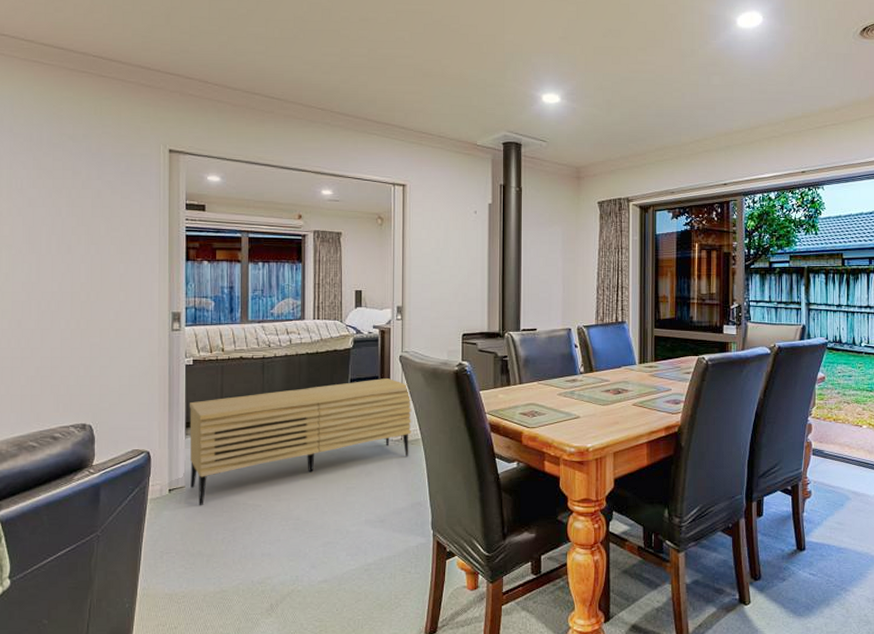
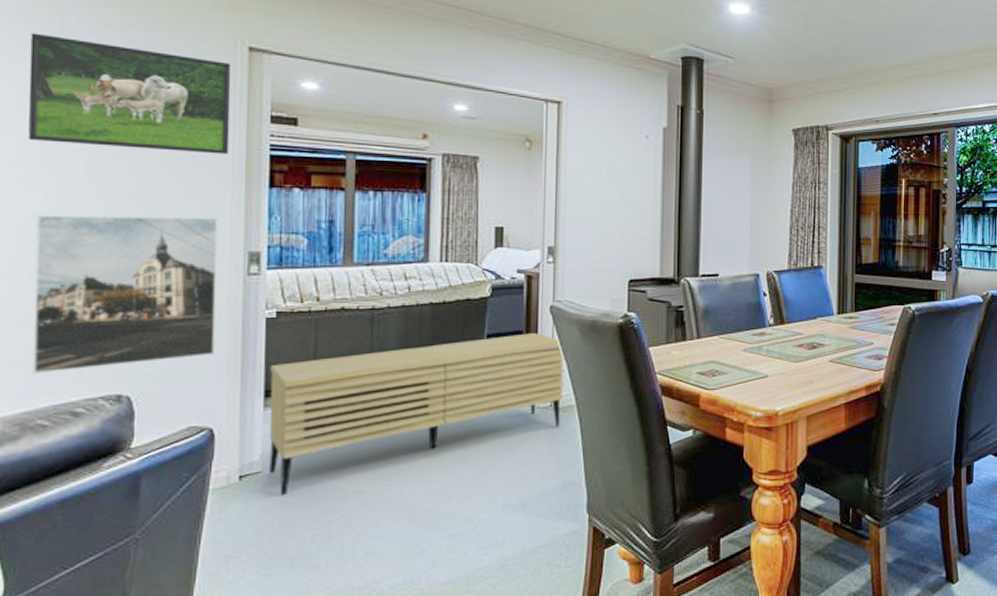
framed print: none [18,145,157,235] -> present [28,33,231,154]
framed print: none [25,285,151,407] -> present [33,215,218,374]

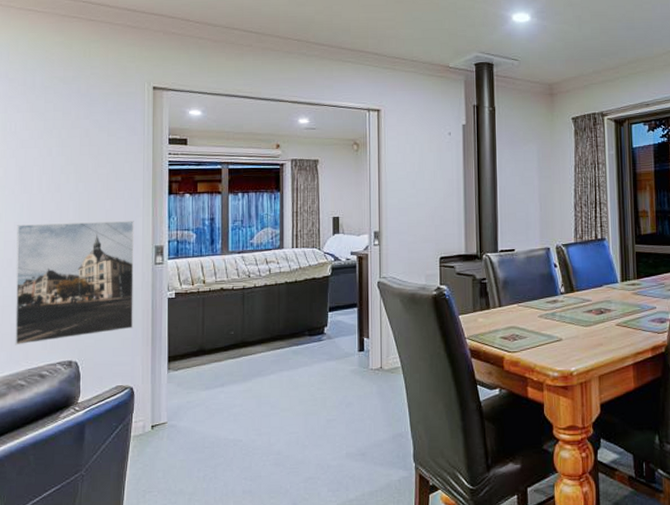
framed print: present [28,33,231,154] -> none [11,90,142,171]
sideboard: present [269,333,565,495] -> none [172,305,391,441]

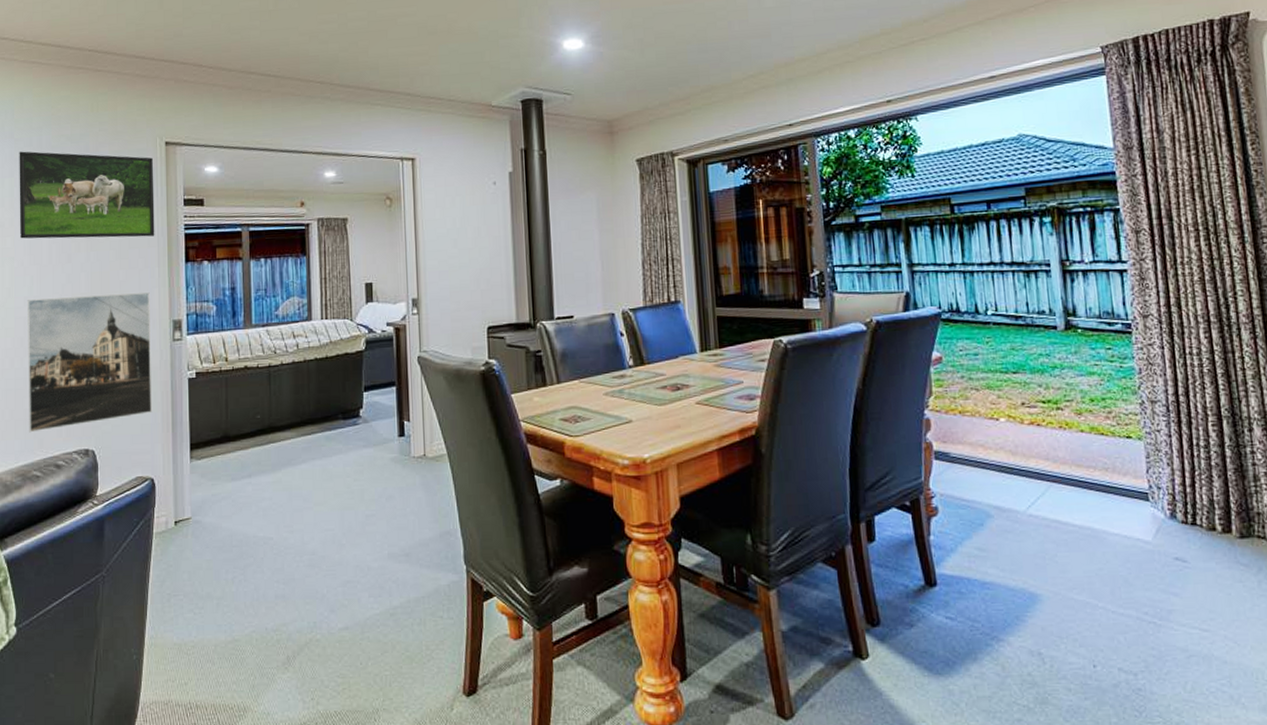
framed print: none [11,90,142,171] -> present [19,151,155,239]

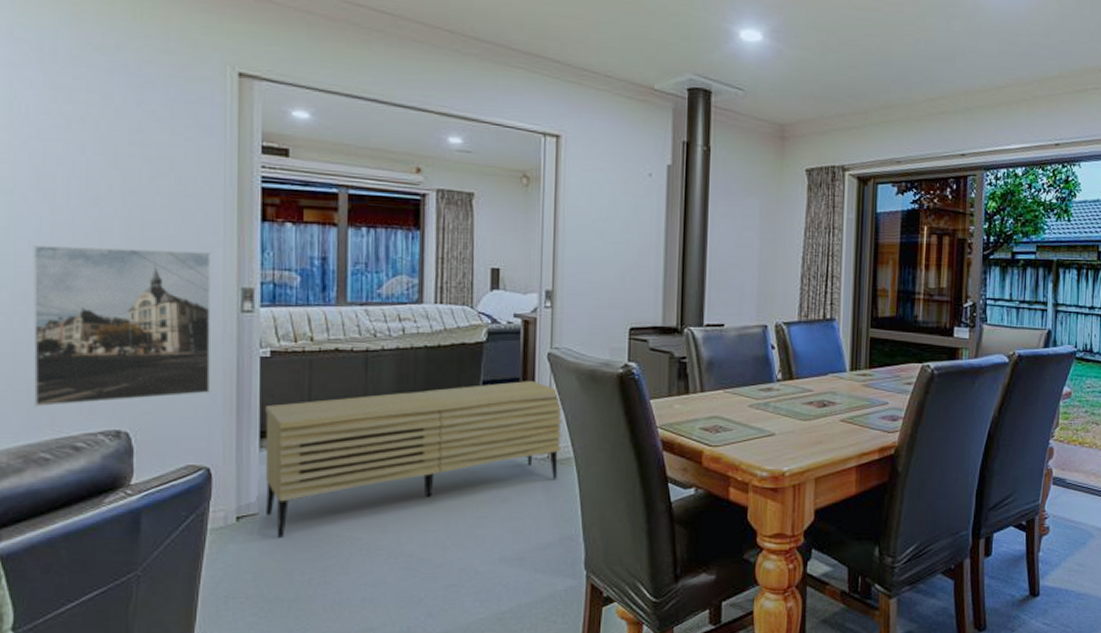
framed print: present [19,151,155,239] -> none [21,55,222,186]
sideboard: none [194,384,436,539] -> present [265,381,563,537]

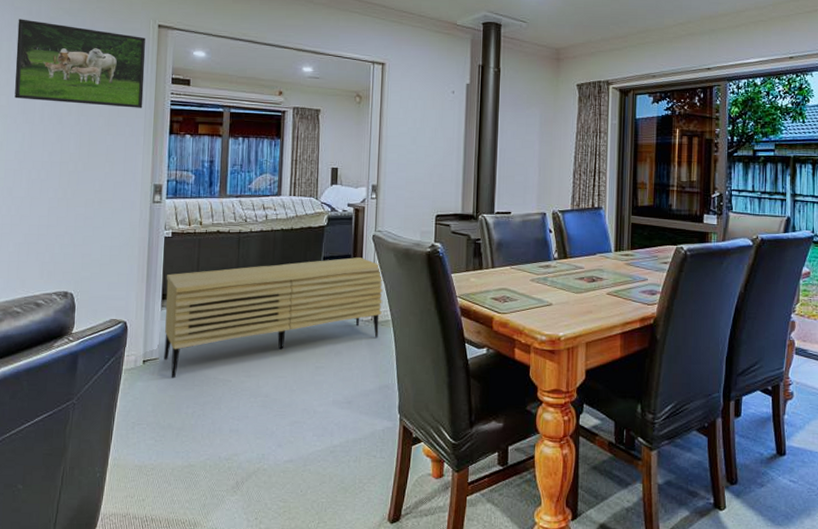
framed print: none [21,55,222,186] -> present [15,19,146,108]
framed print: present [33,245,212,407] -> none [12,154,134,273]

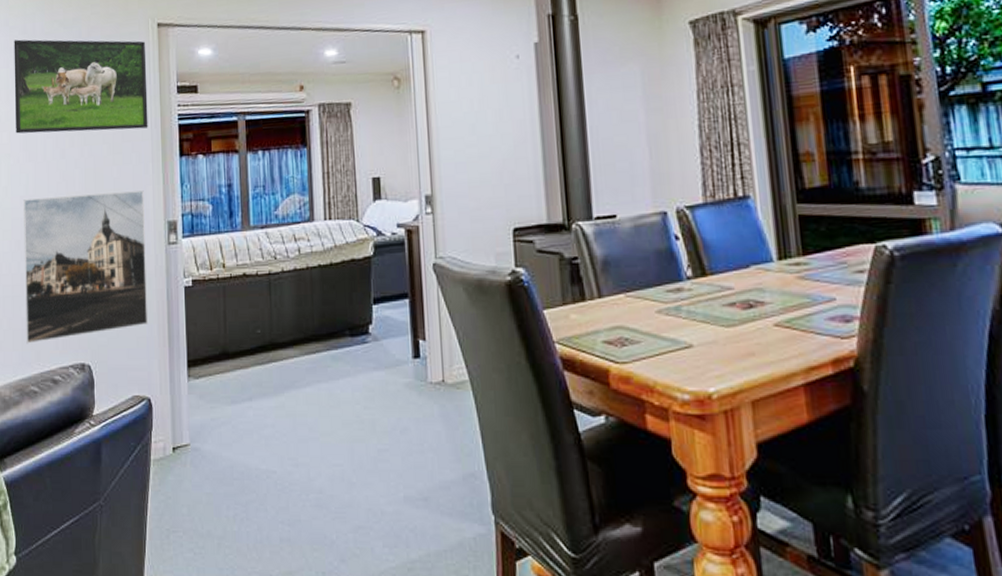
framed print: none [12,154,134,273] -> present [23,190,149,344]
sideboard: present [164,257,383,378] -> none [191,296,456,469]

